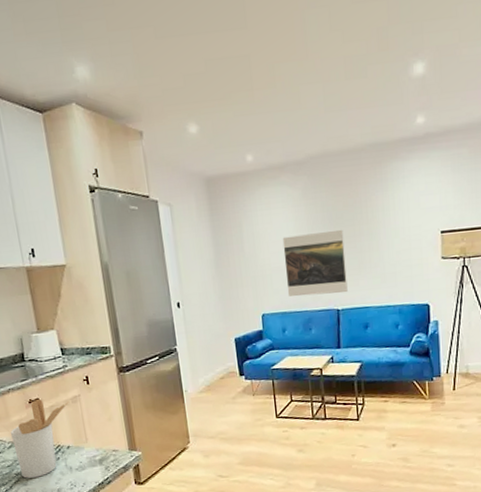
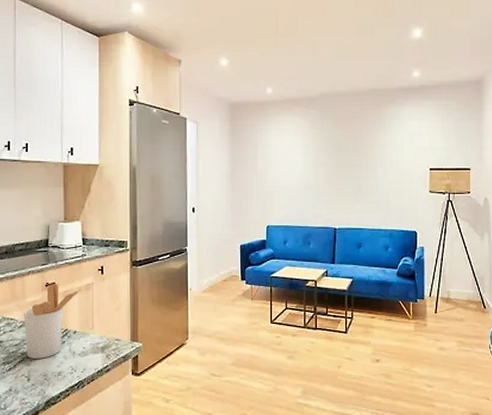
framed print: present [282,229,348,297] -> none [291,158,345,214]

